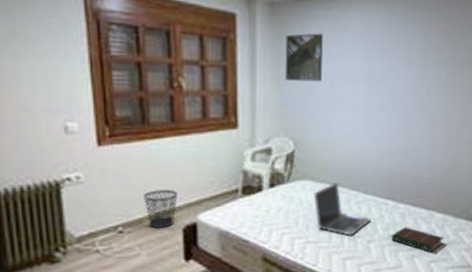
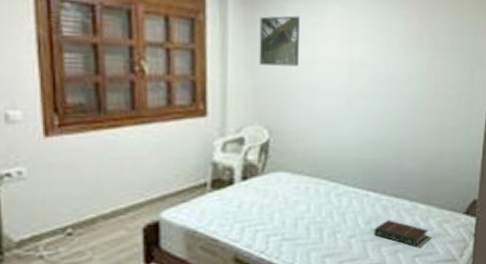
wastebasket: present [144,190,177,228] -> none [98,185,137,228]
laptop: present [313,182,372,237] -> none [290,174,353,233]

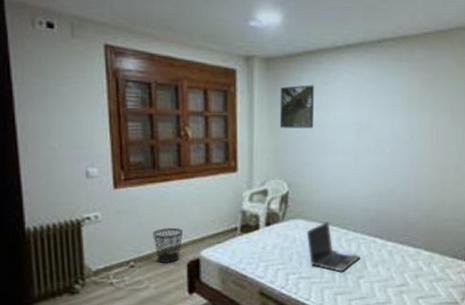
wastebasket: none [98,185,137,228] -> present [153,228,183,263]
laptop: none [290,174,353,233] -> present [306,221,361,273]
book: present [374,220,429,247] -> none [380,264,432,290]

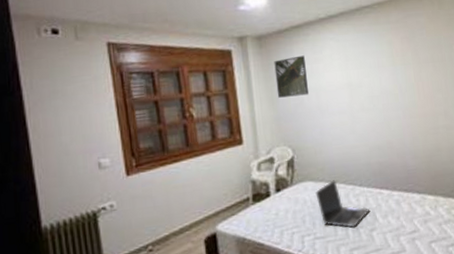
wastebasket: present [153,228,183,263] -> none [168,206,197,243]

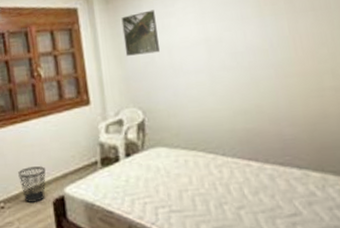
wastebasket: none [168,206,197,243] -> present [18,166,46,203]
laptop: present [315,180,370,229] -> none [169,147,236,204]

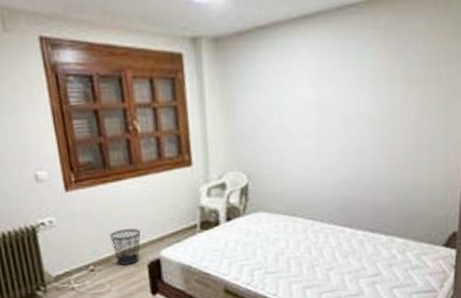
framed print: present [121,10,160,56] -> none [232,64,270,115]

